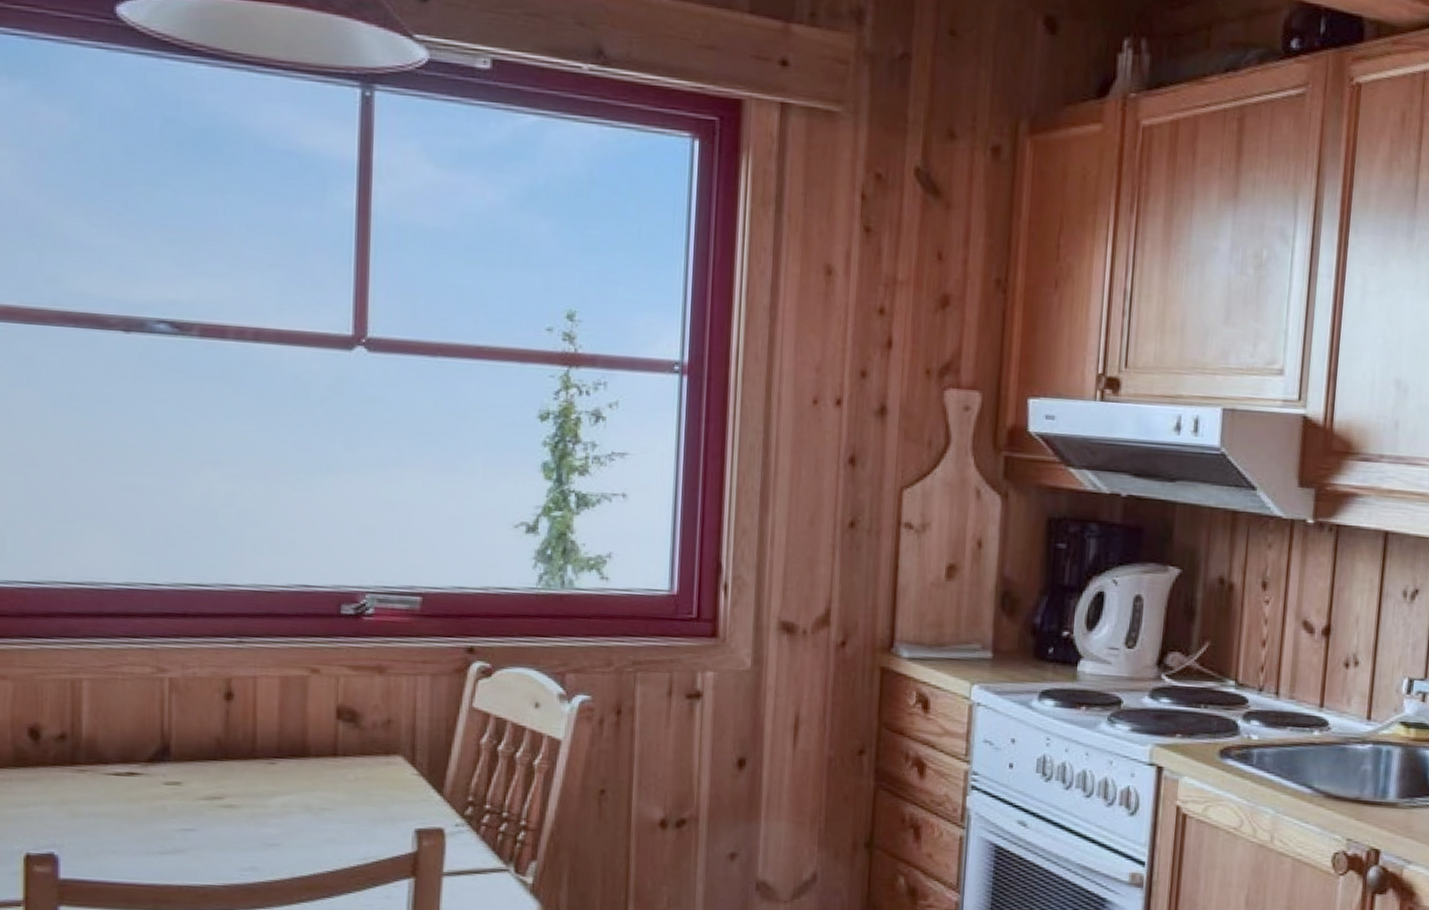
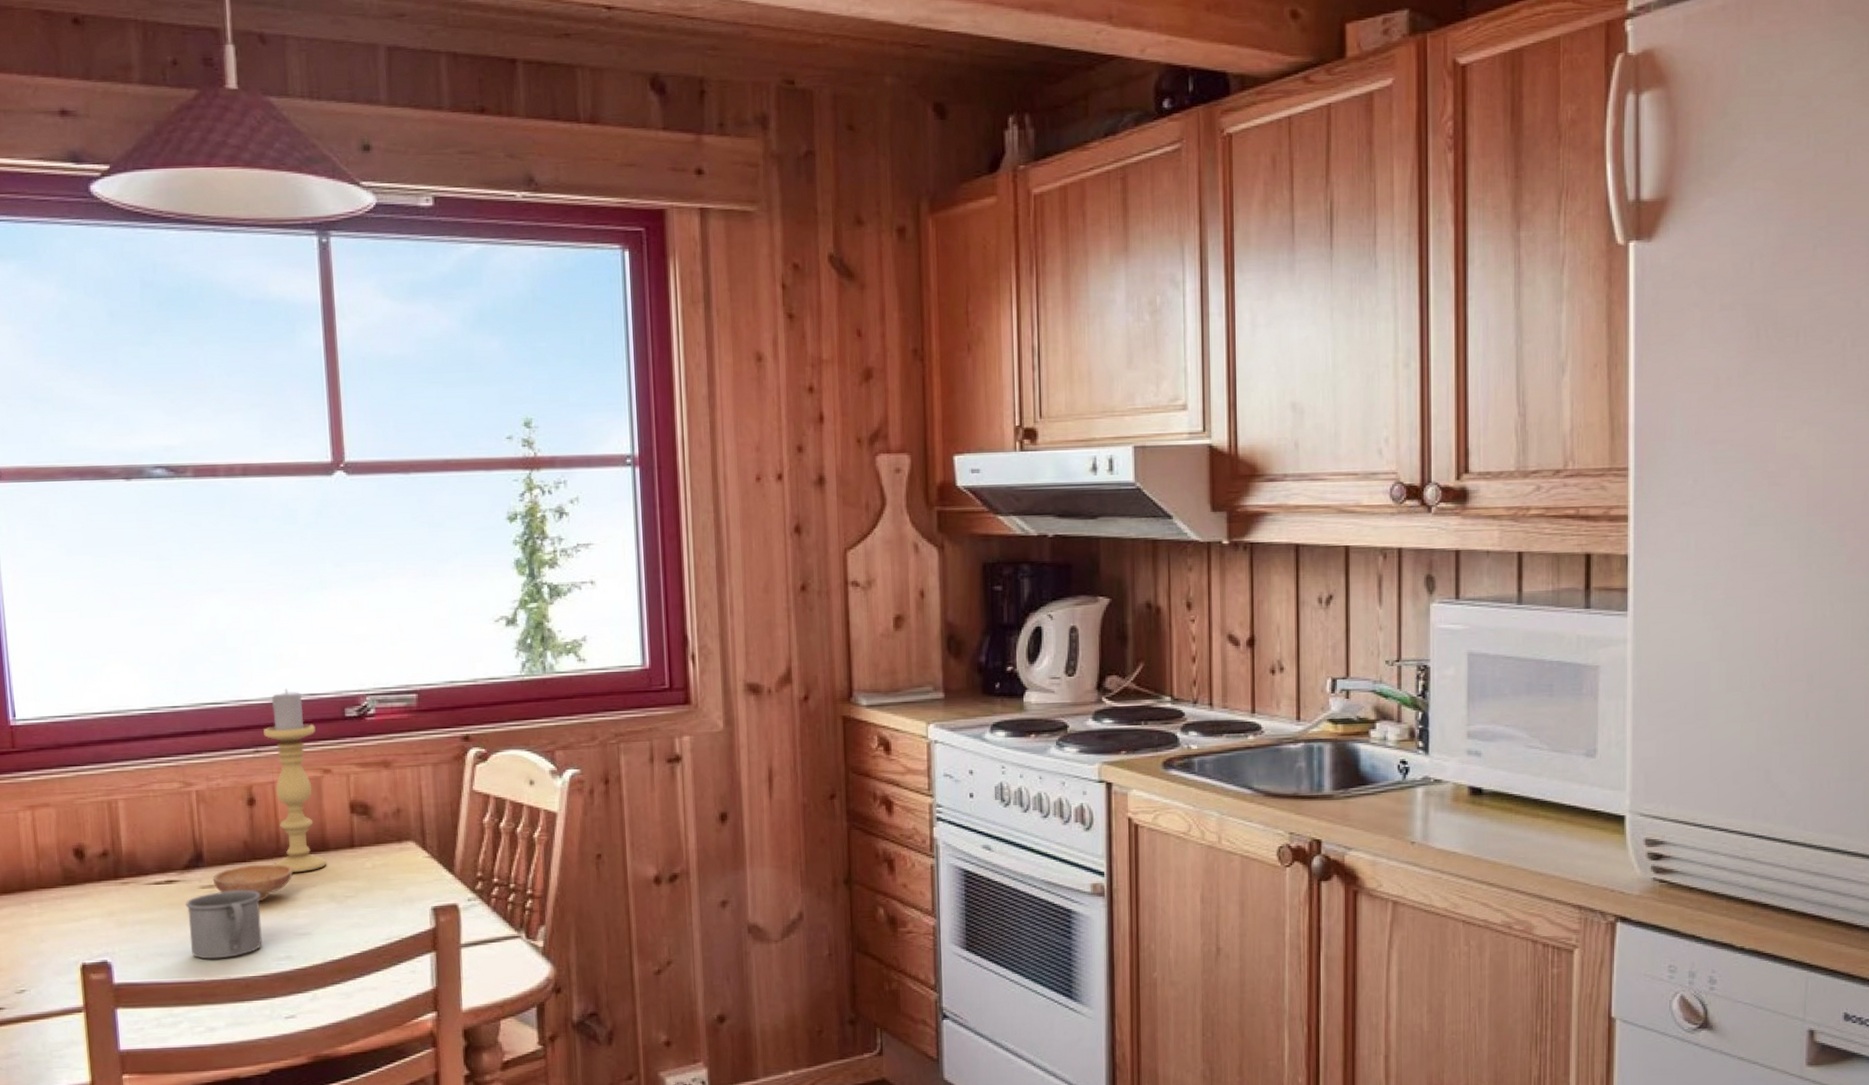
mug: none [145,789,230,863] -> present [185,890,262,959]
bowl: none [178,764,268,805] -> present [212,864,293,902]
candle holder: none [246,577,307,778] -> present [264,688,327,873]

